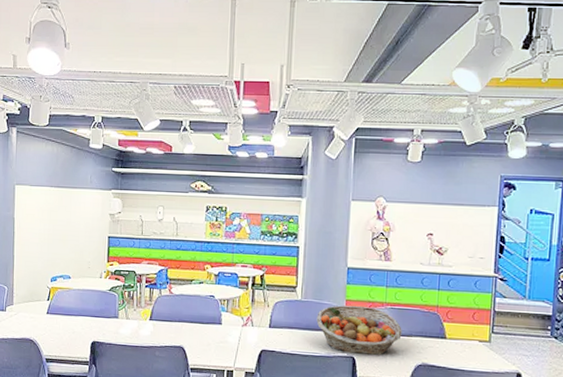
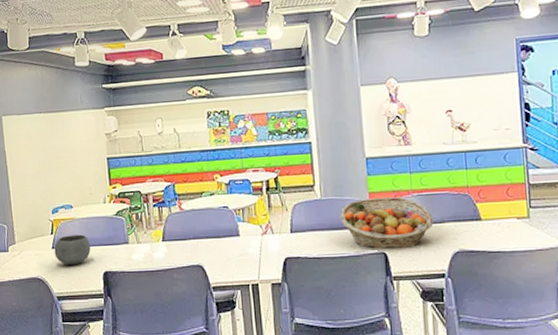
bowl: none [48,303,83,332] -> present [54,234,91,265]

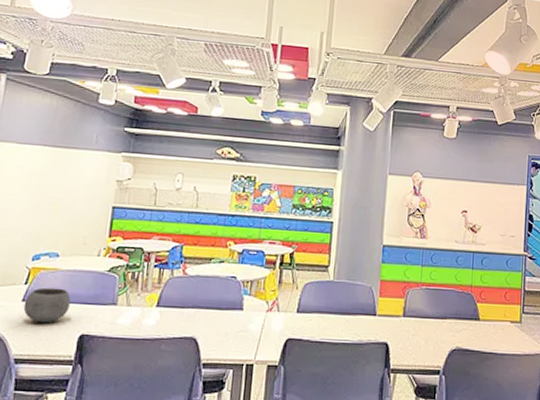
fruit basket: present [340,196,434,249] -> none [349,286,437,340]

